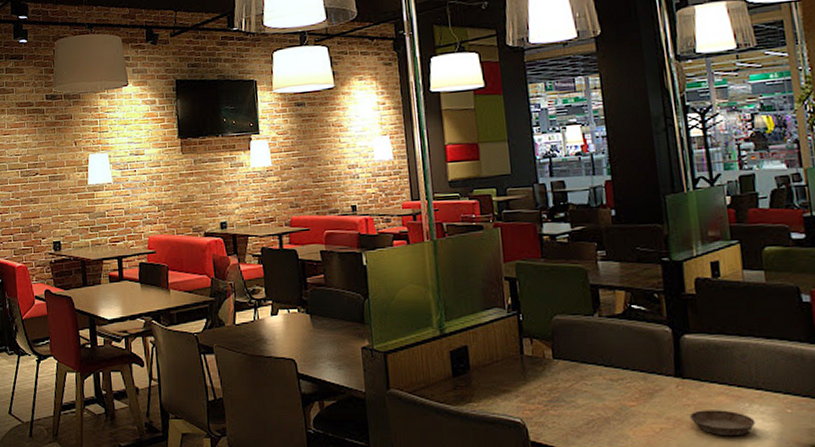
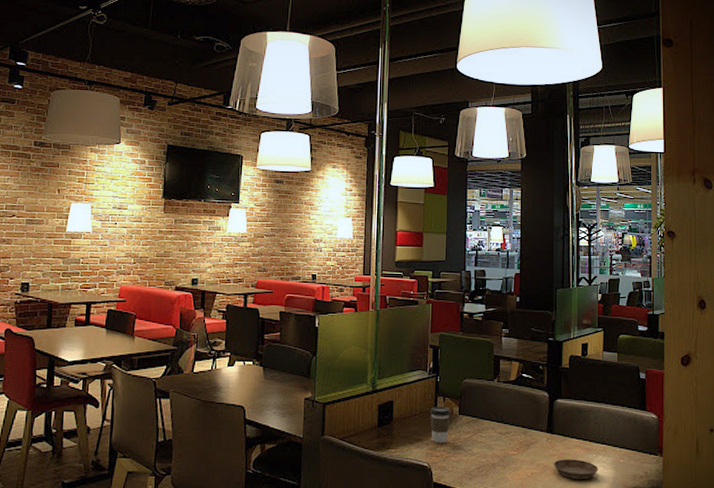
coffee cup: none [515,350,542,395] -> present [430,406,450,443]

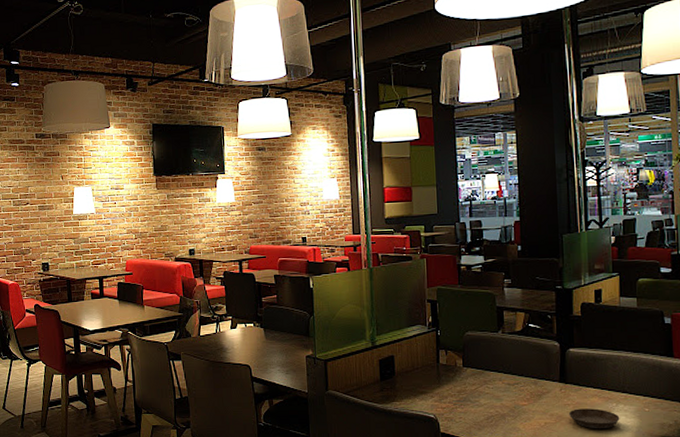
coffee cup: present [430,406,450,443] -> none [432,359,454,396]

